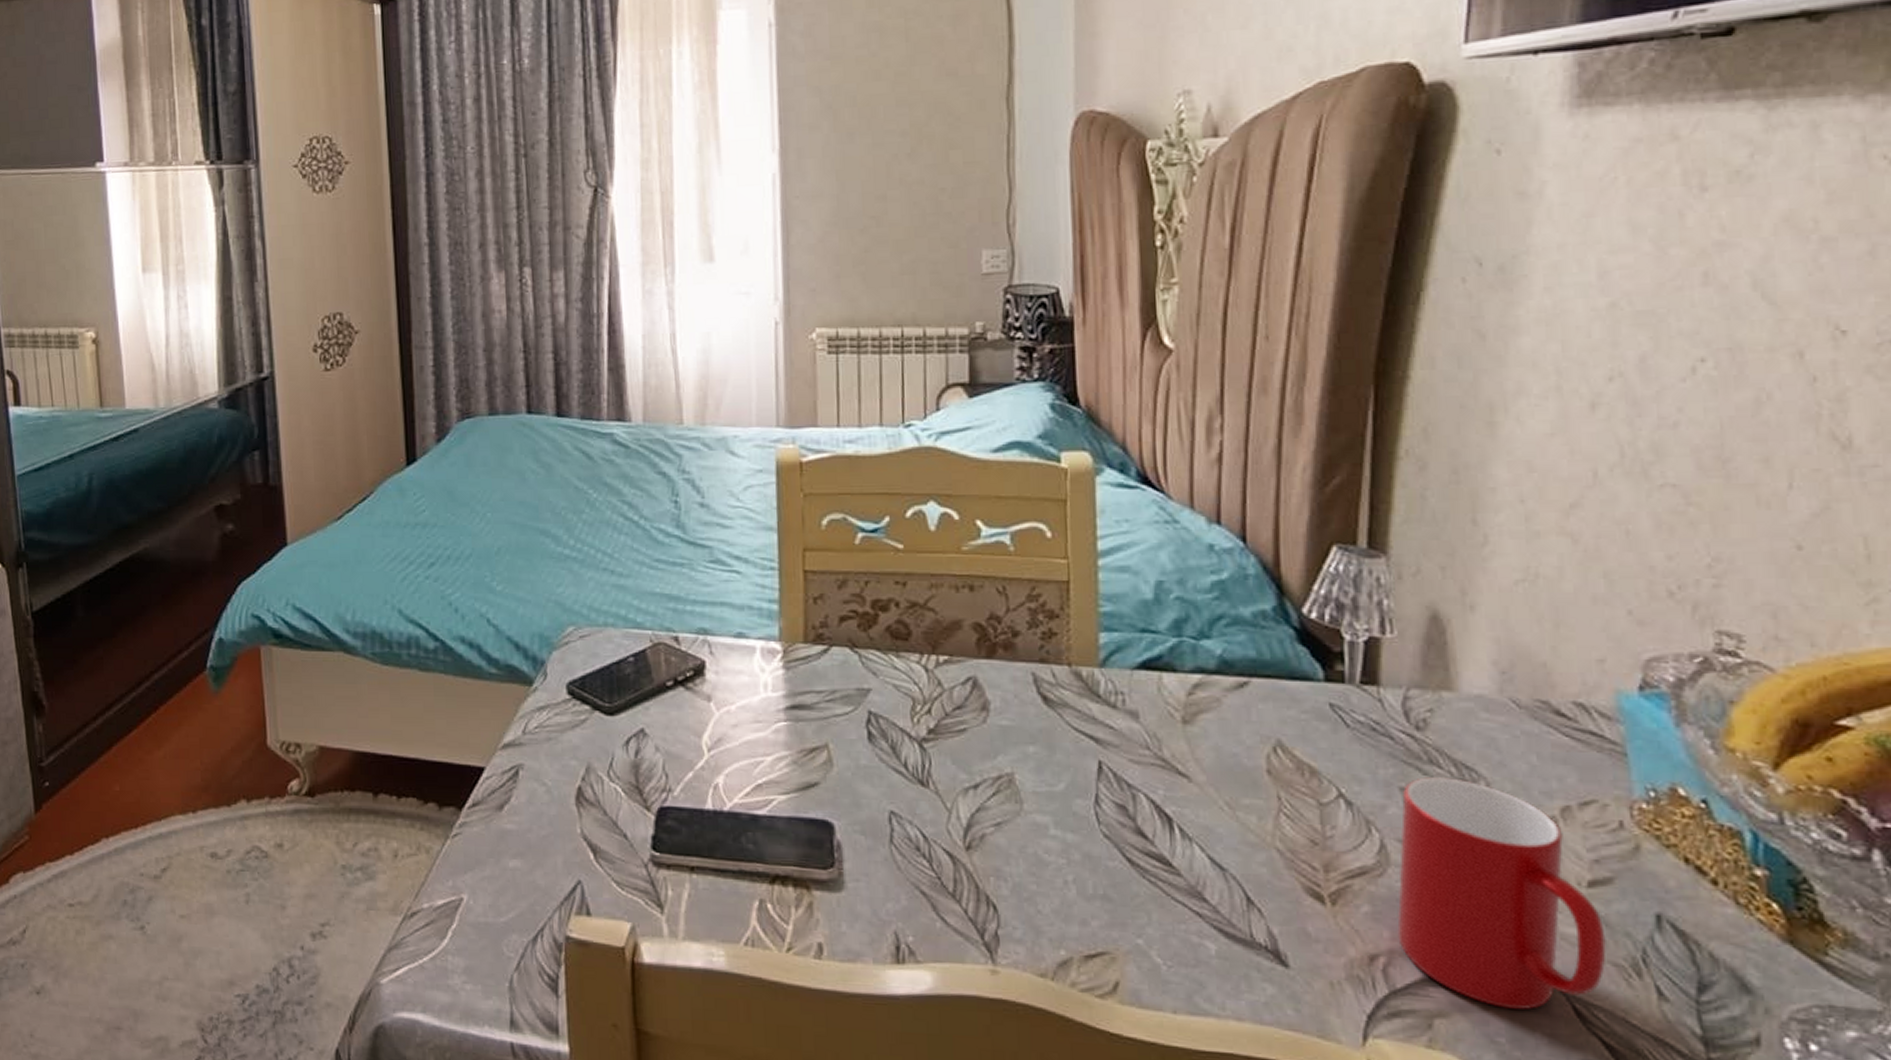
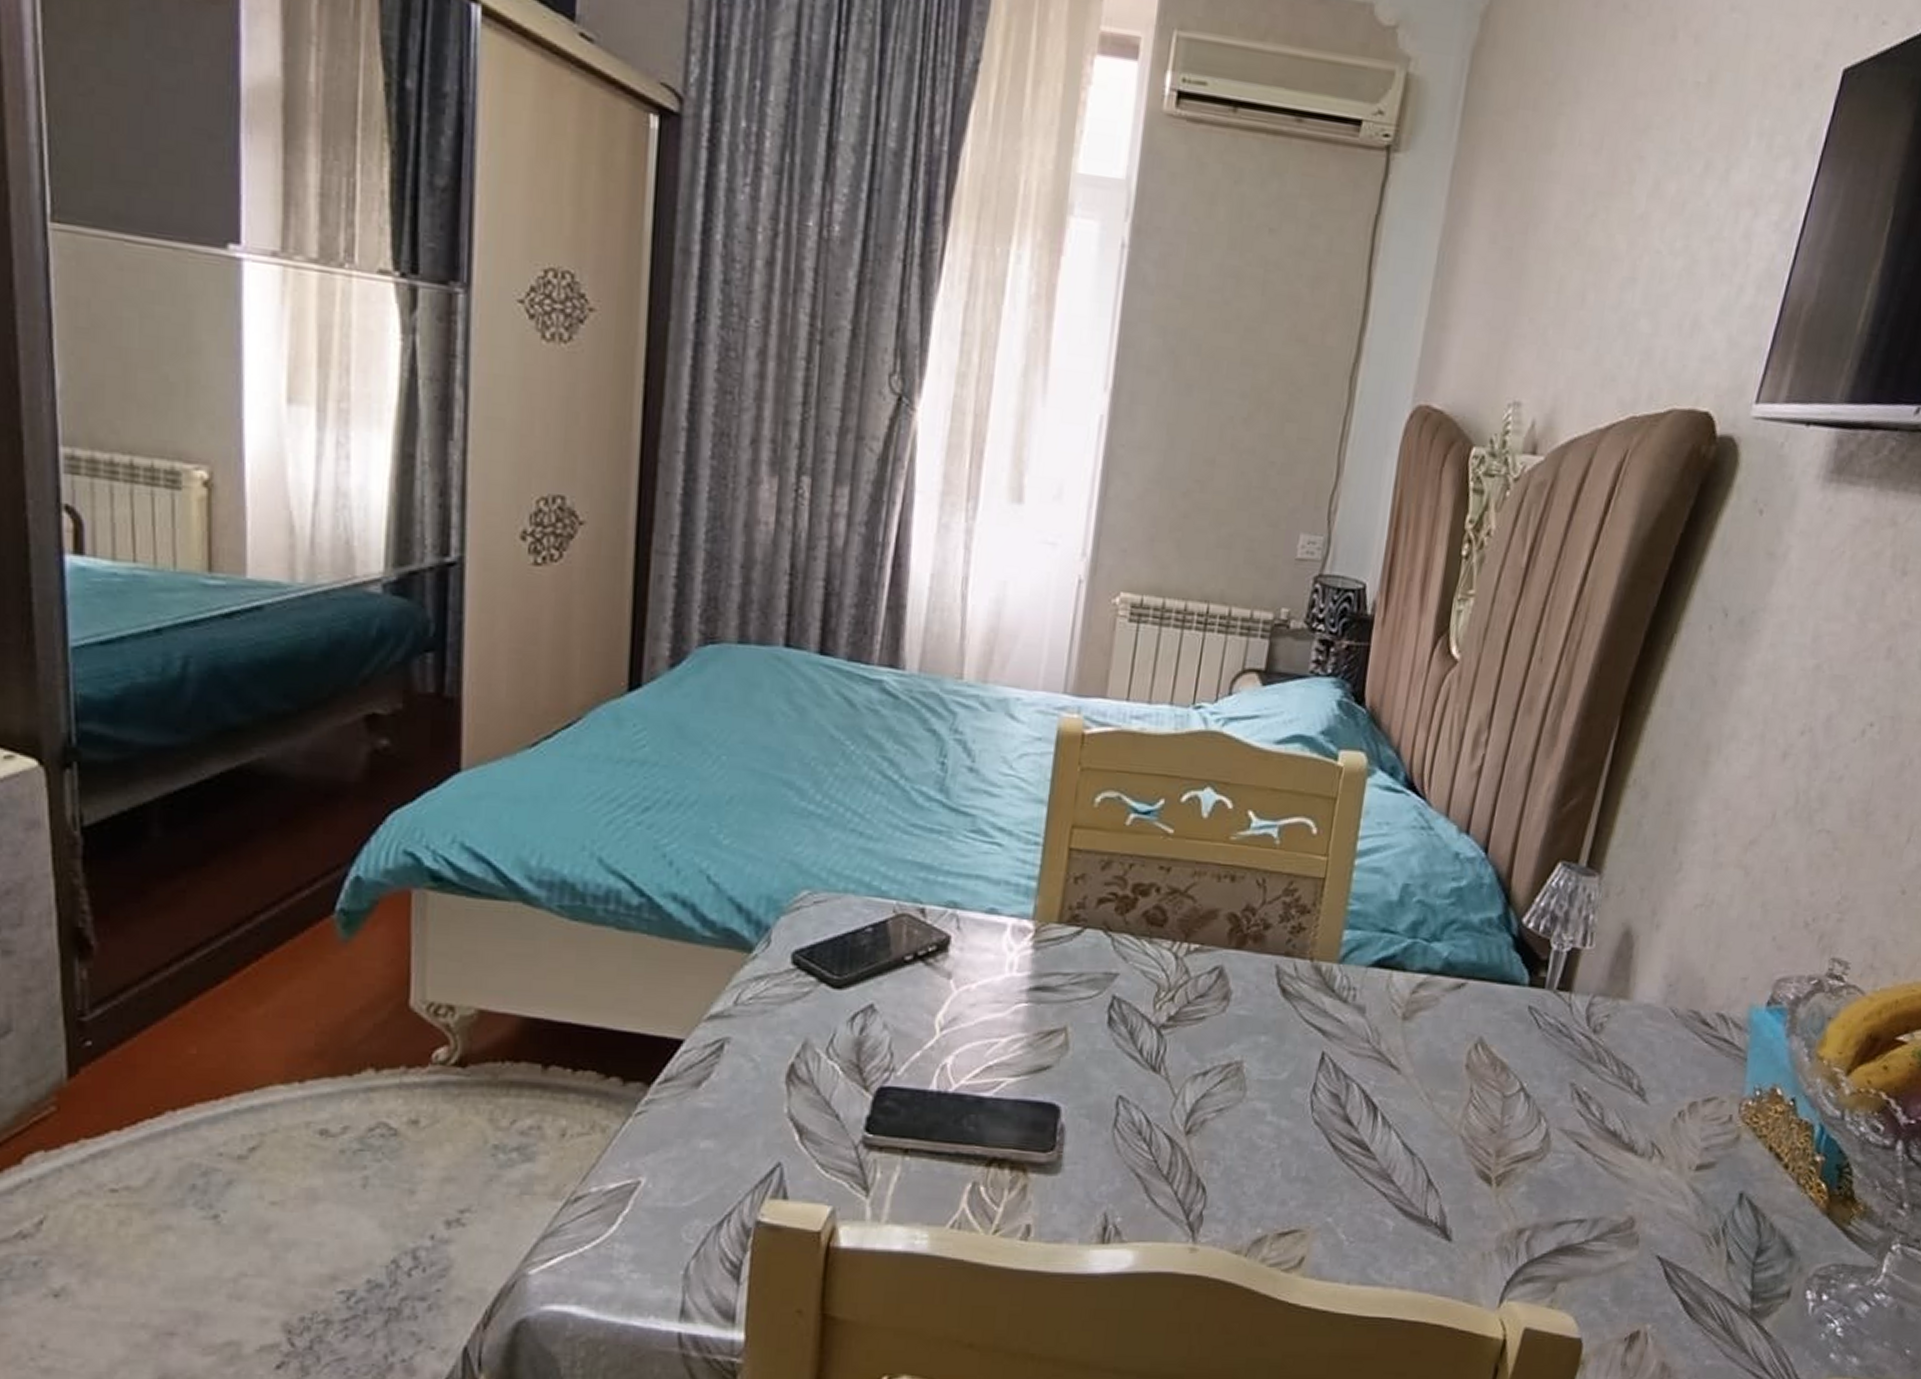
cup: present [1397,777,1607,1009] -> none [1543,1075,1701,1273]

